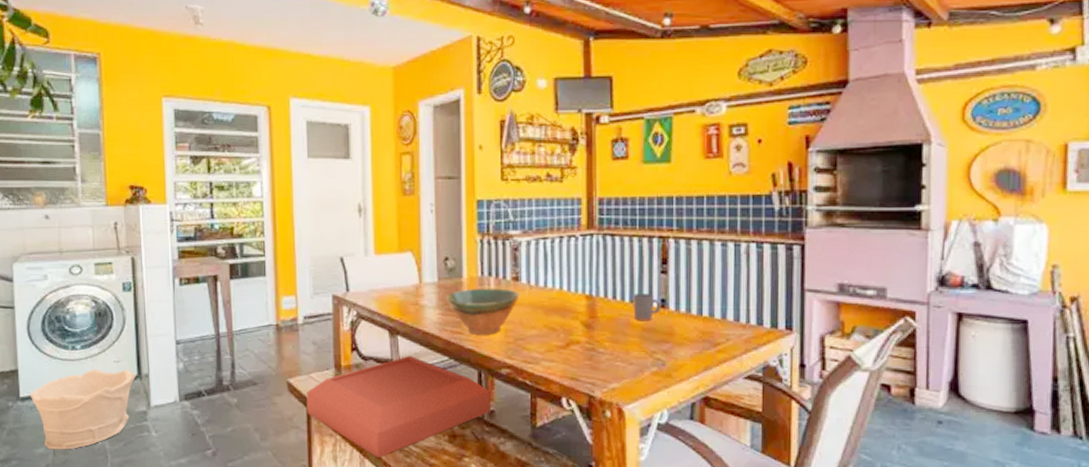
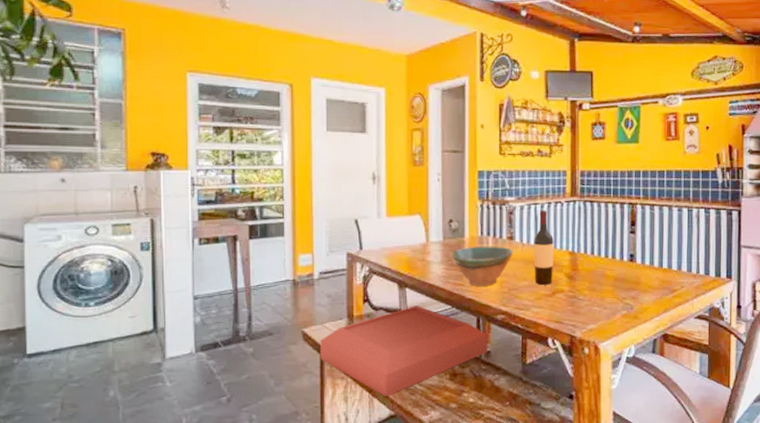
clay pot: present [29,368,136,450] -> none [37,324,151,404]
wine bottle: none [543,245,567,335] -> present [533,210,553,285]
mug: present [633,292,660,320] -> none [608,249,629,272]

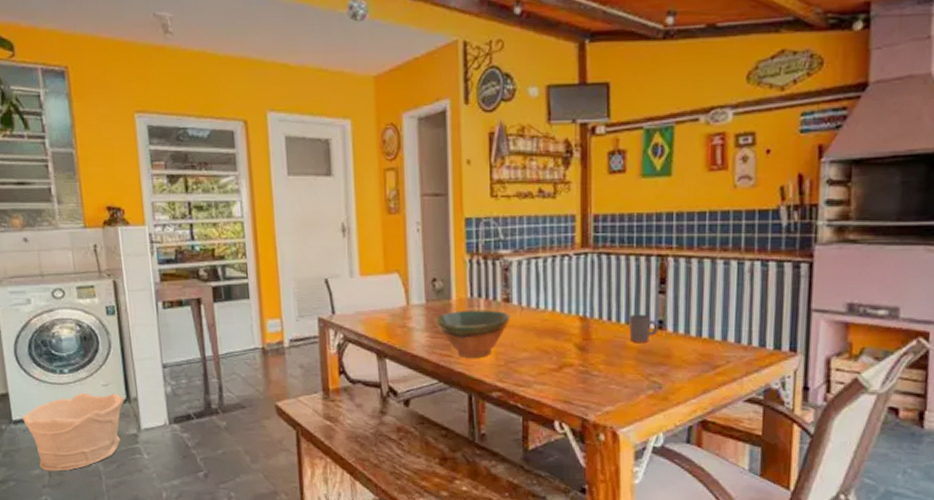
clay pot: none [37,324,151,404] -> present [21,392,125,472]
seat cushion: present [320,306,487,397] -> none [295,379,482,481]
wine bottle: present [533,210,553,285] -> none [535,265,560,357]
mug: none [608,249,629,272] -> present [629,313,658,342]

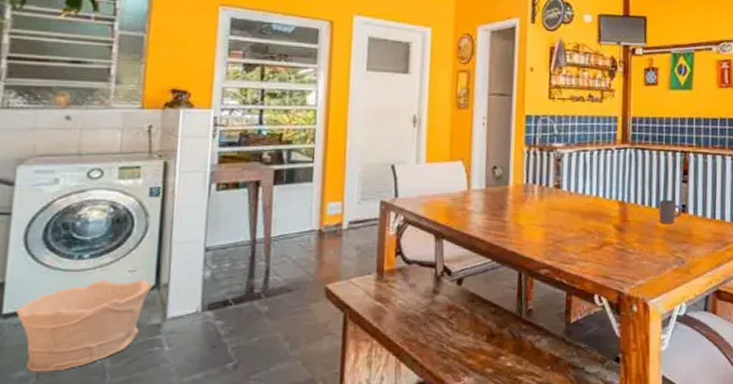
bowl: present [434,310,511,358] -> none [492,194,561,238]

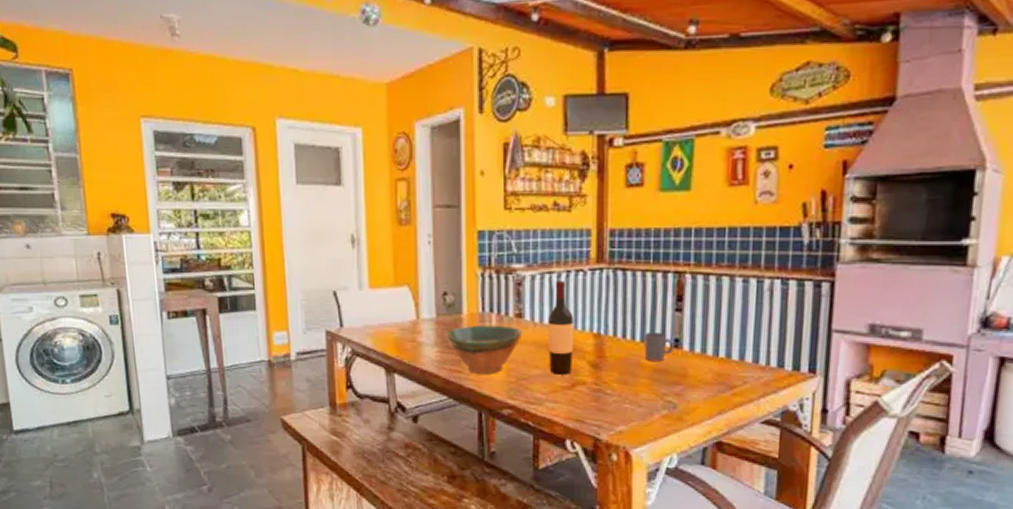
clay pot: present [15,279,153,372] -> none [23,403,128,483]
bowl: none [492,194,561,238] -> present [444,325,523,374]
wine bottle: none [581,157,603,237] -> present [548,280,573,375]

